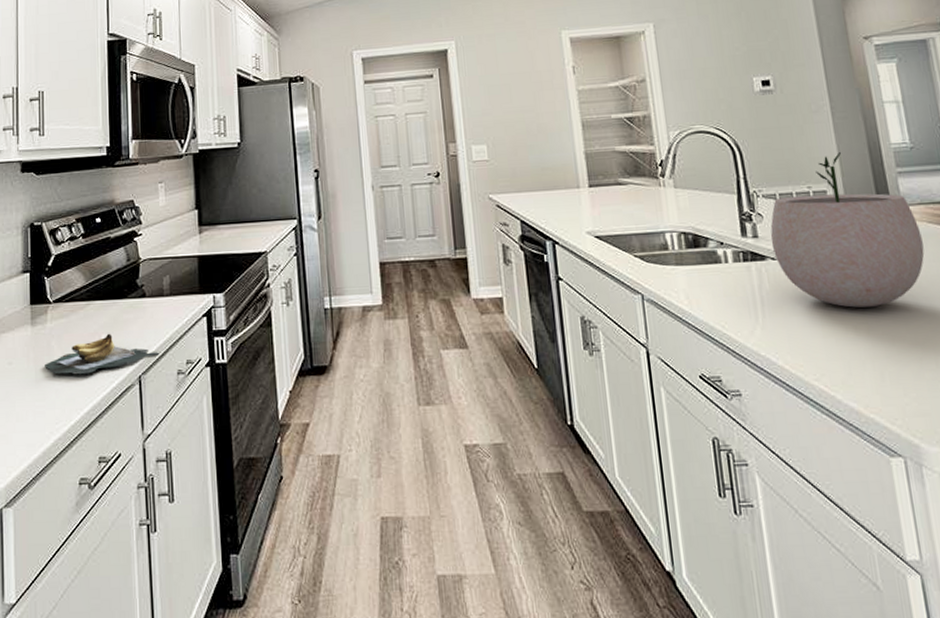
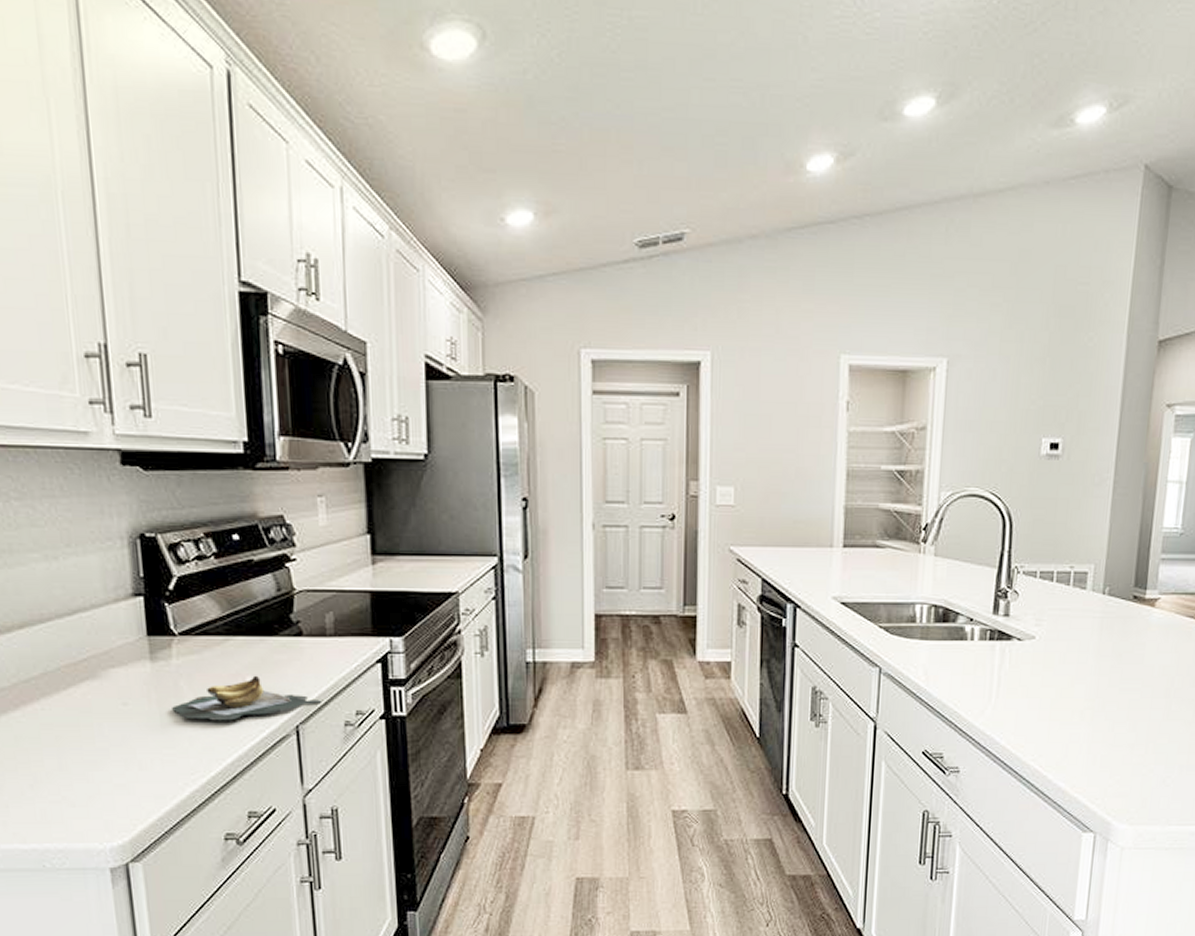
plant pot: present [770,152,925,308] -> none [1020,532,1167,693]

